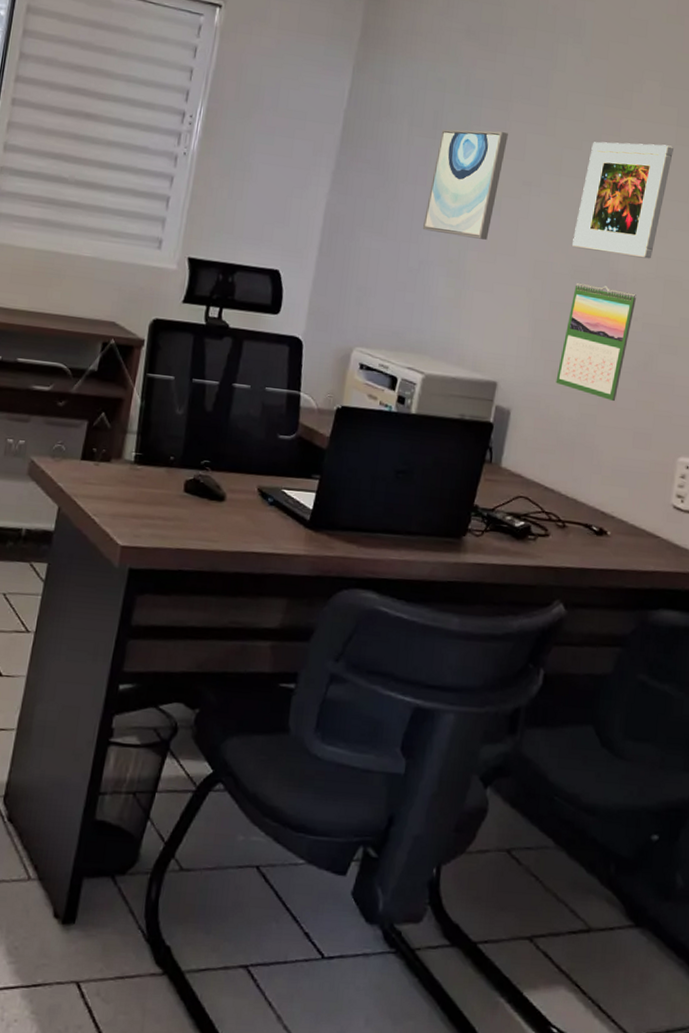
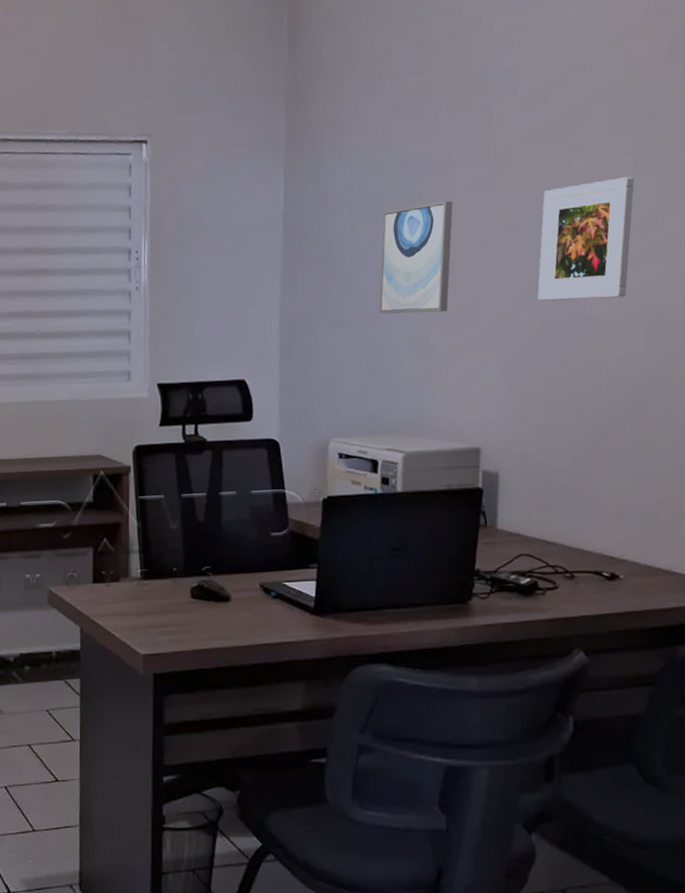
calendar: present [555,282,636,402] -> none [541,333,616,447]

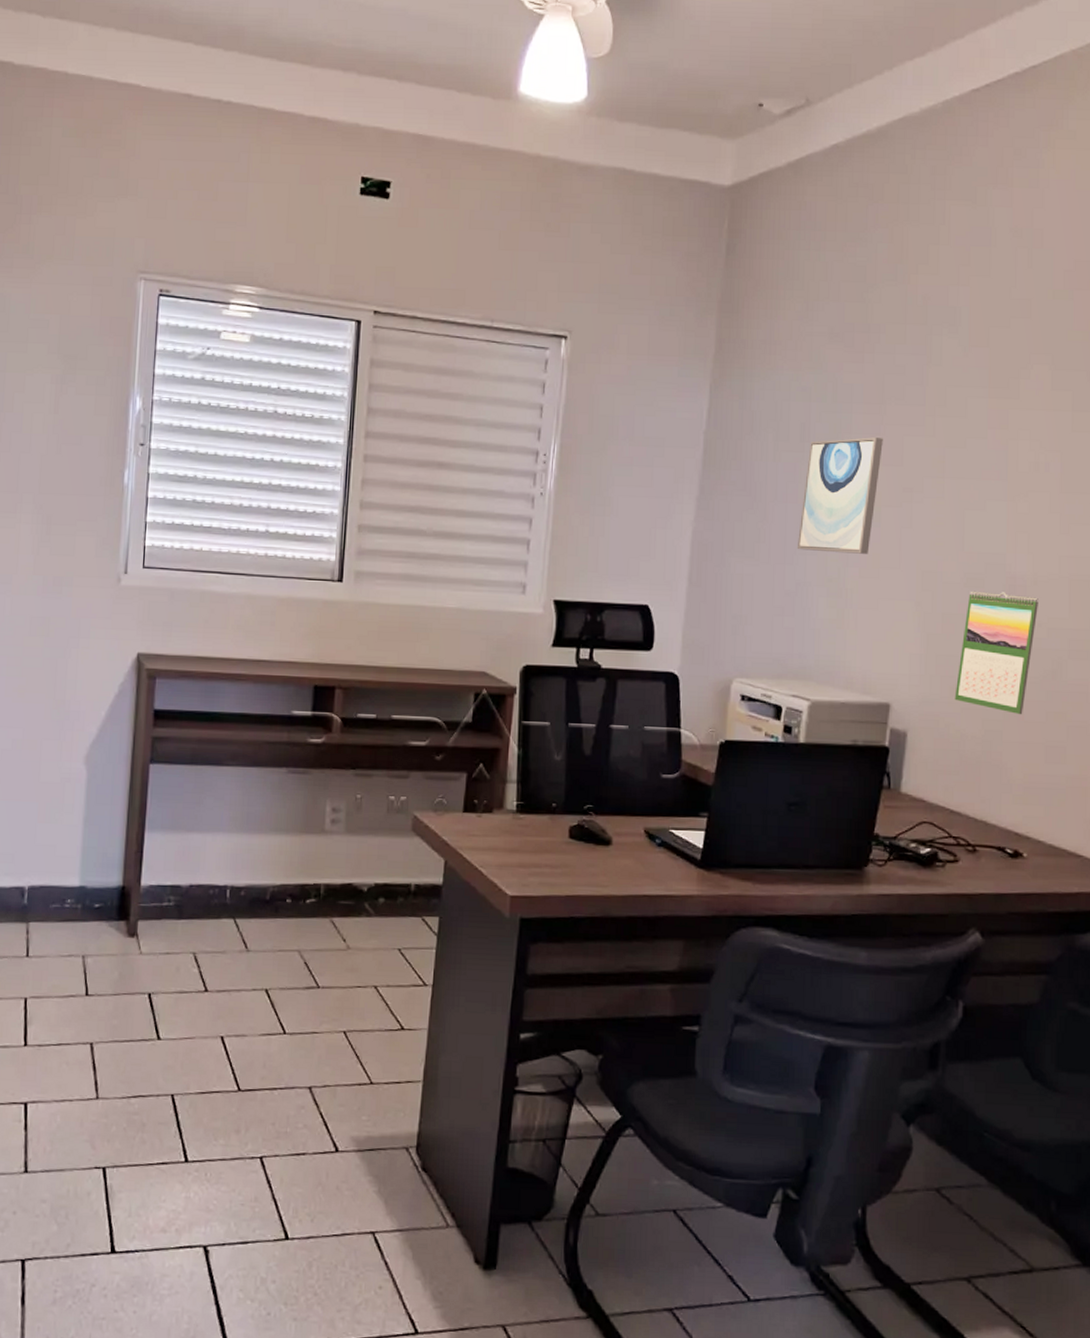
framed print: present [537,176,634,301] -> none [963,433,1070,559]
calendar: none [541,333,616,447] -> present [954,591,1038,715]

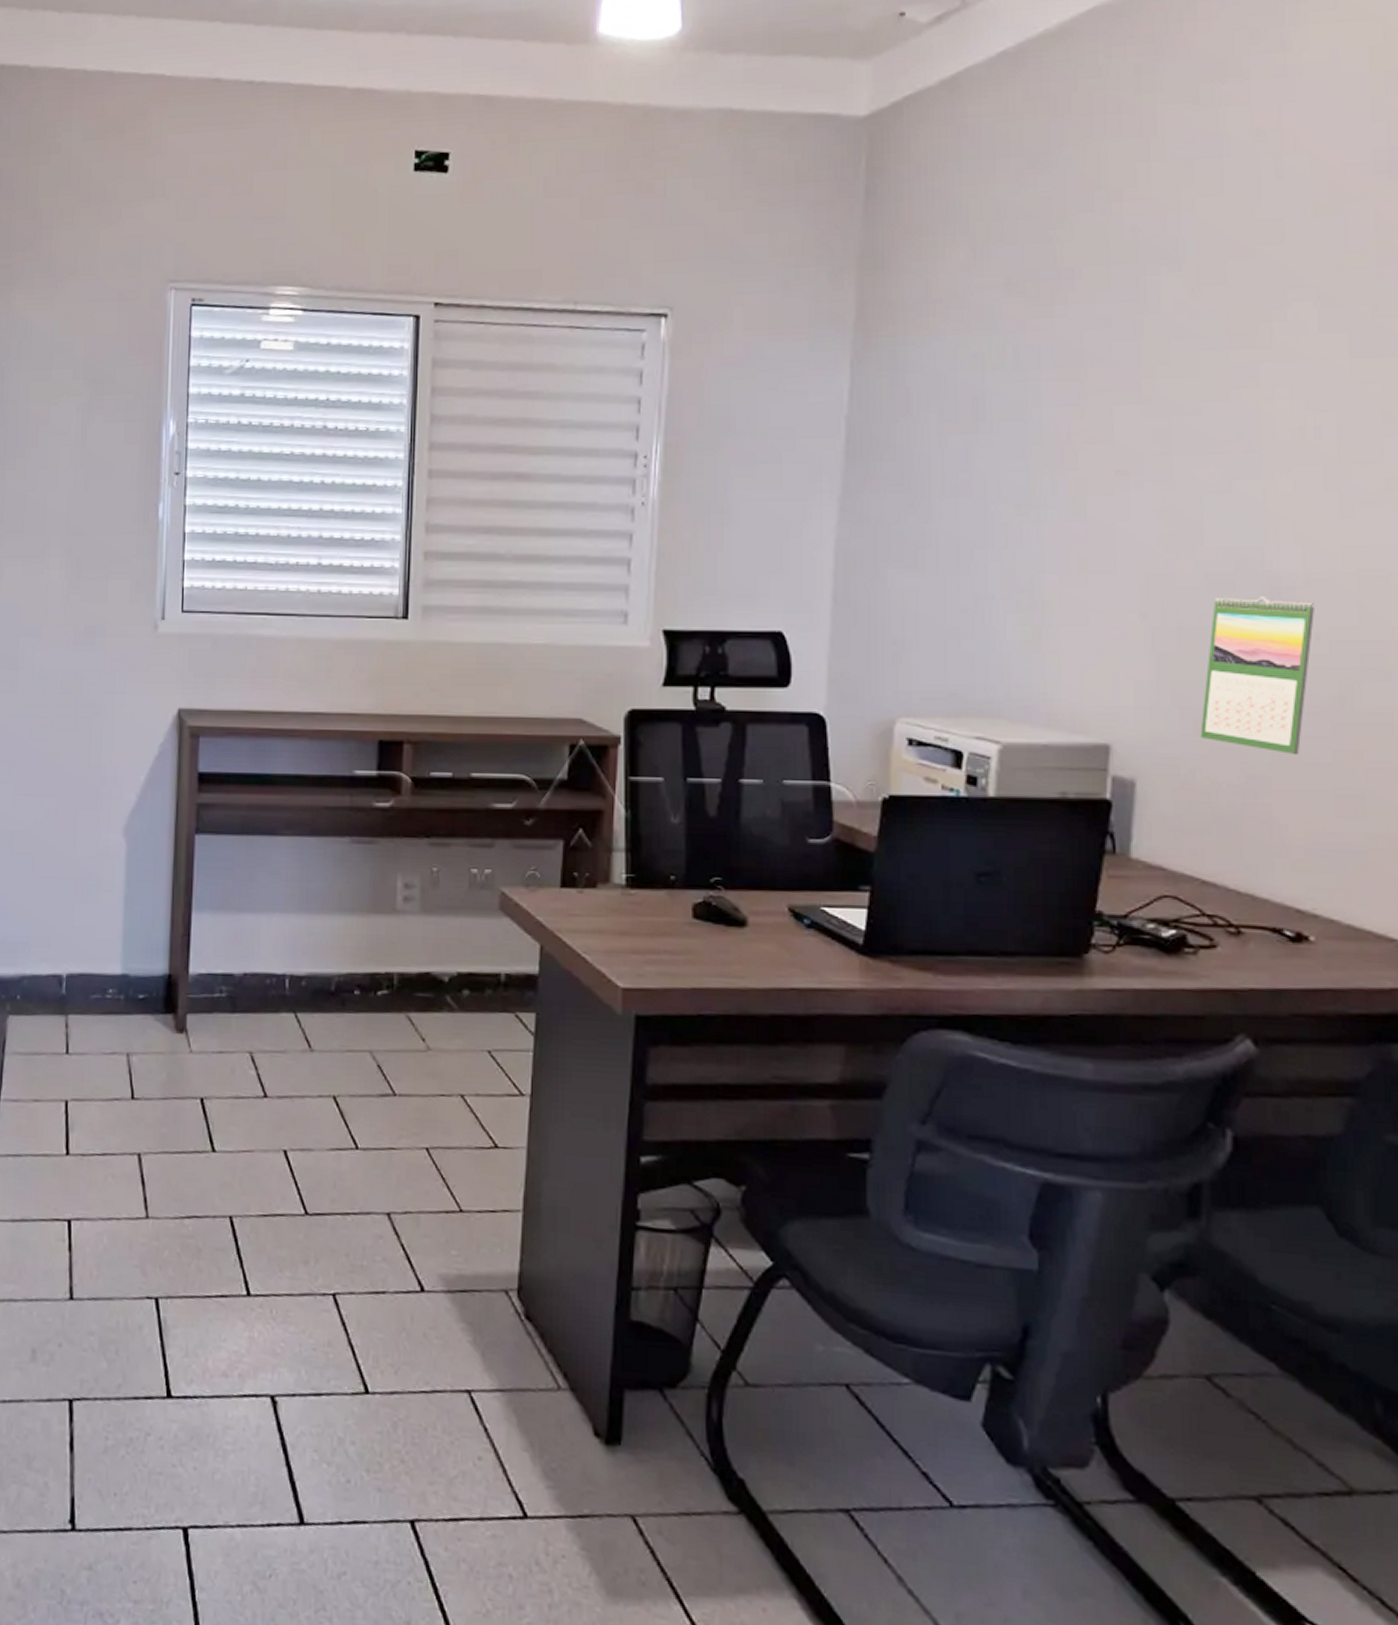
wall art: present [797,437,883,554] -> none [973,409,1085,557]

